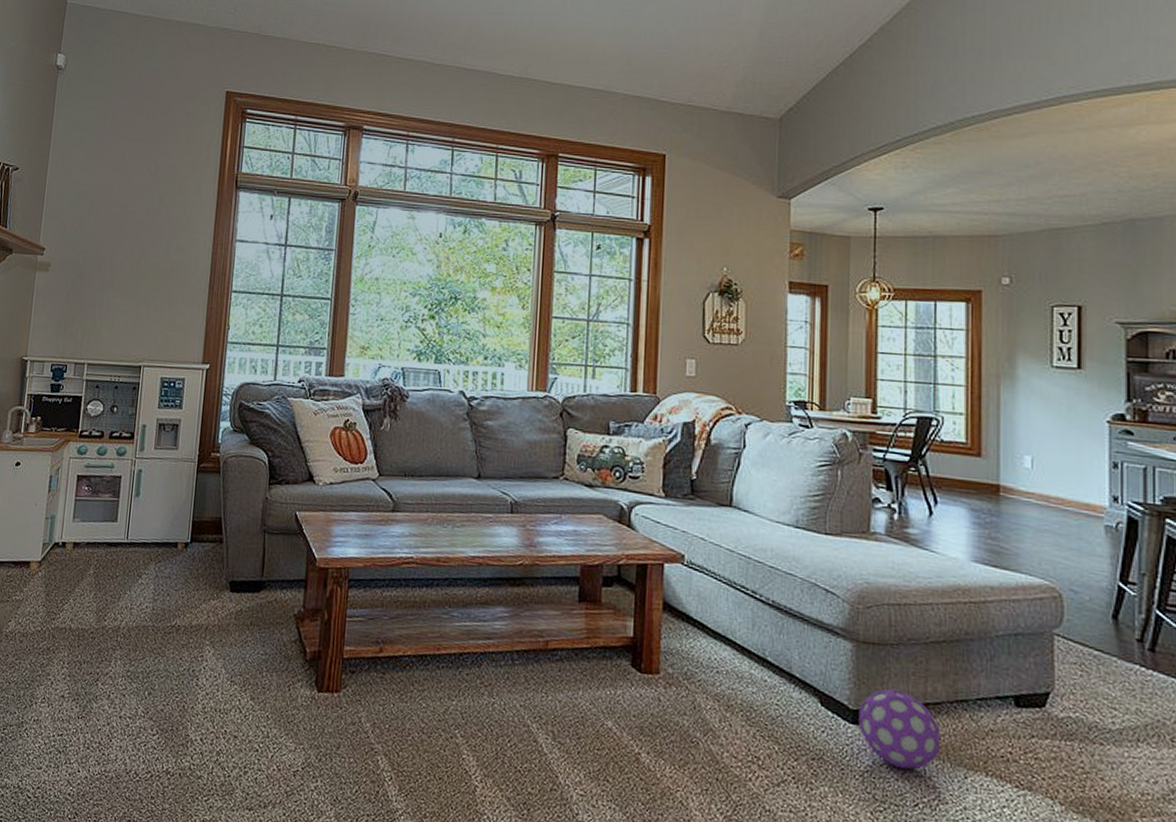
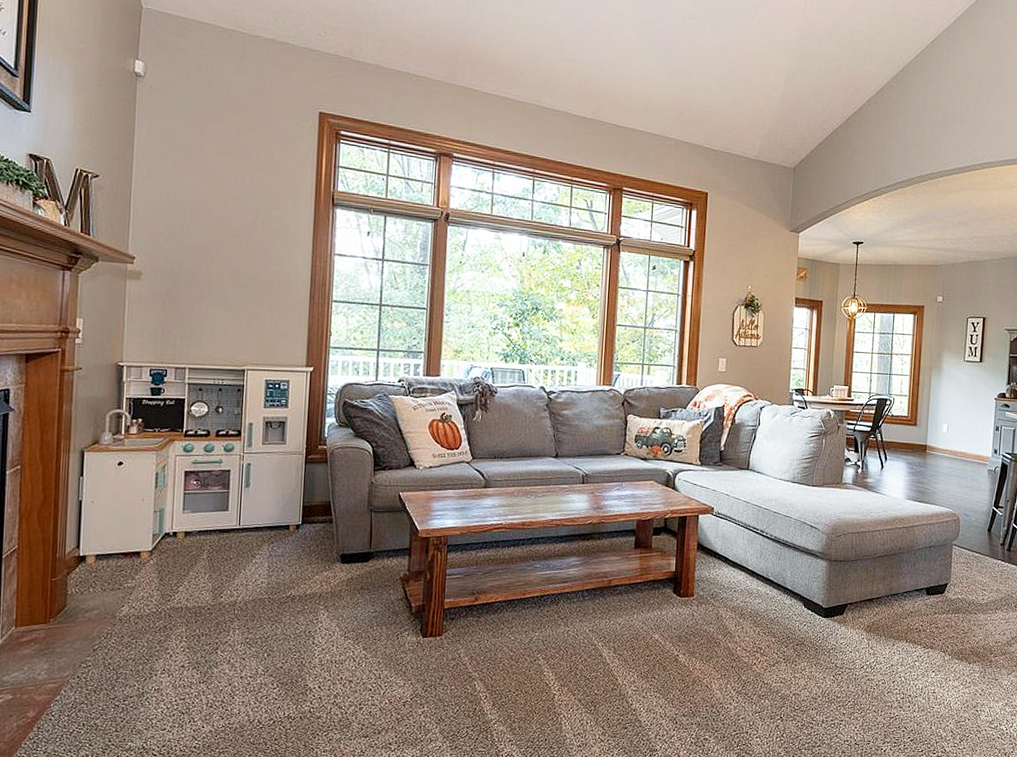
decorative ball: present [859,689,940,770] -> none [828,591,880,645]

